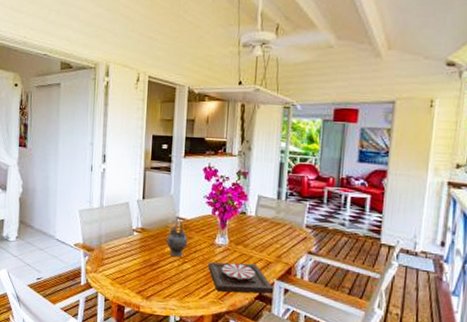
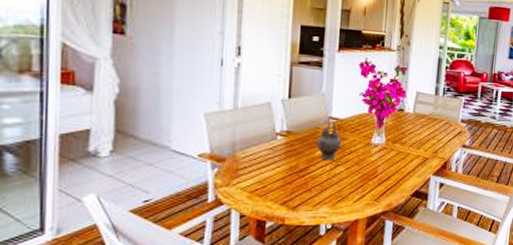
plate: present [208,262,274,294] -> none [363,161,430,193]

